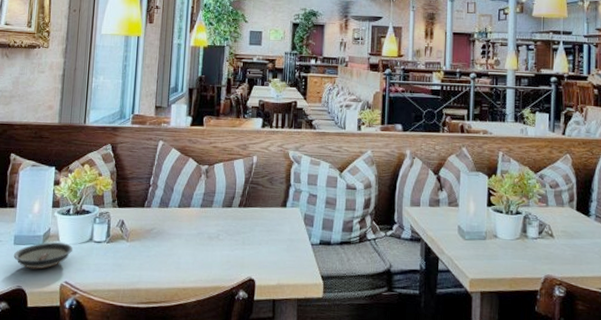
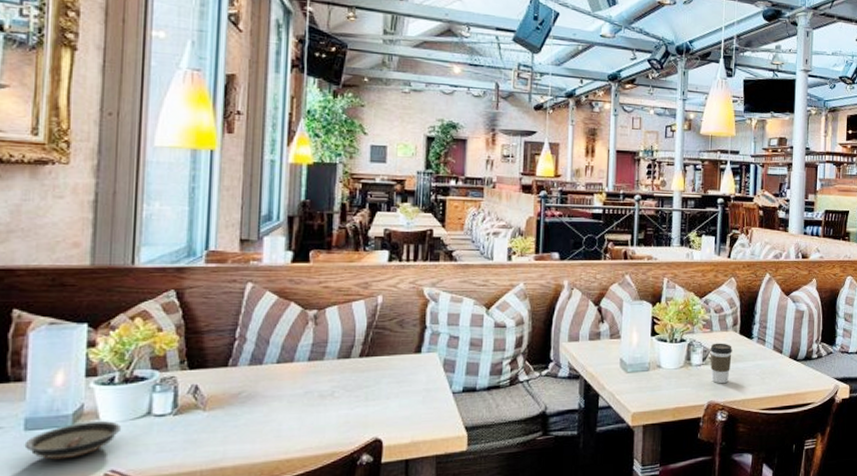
coffee cup: none [546,217,569,259] -> present [710,343,732,384]

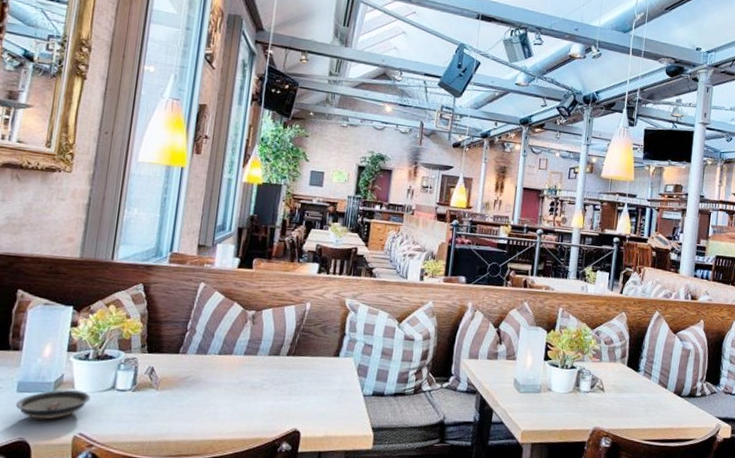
coffee cup: present [710,343,732,384] -> none [597,372,620,412]

